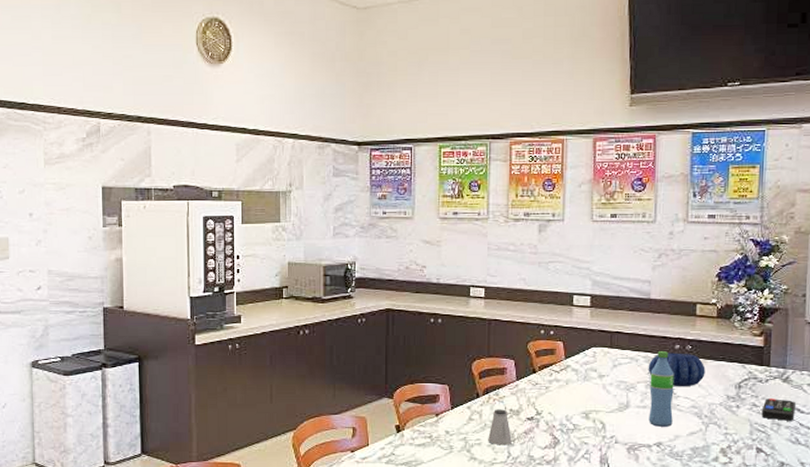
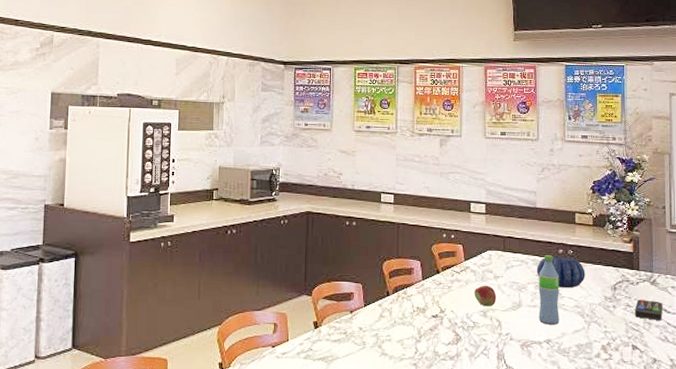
saltshaker: present [488,409,512,446] -> none [397,307,419,342]
fruit: none [574,385,601,408] -> present [474,285,497,307]

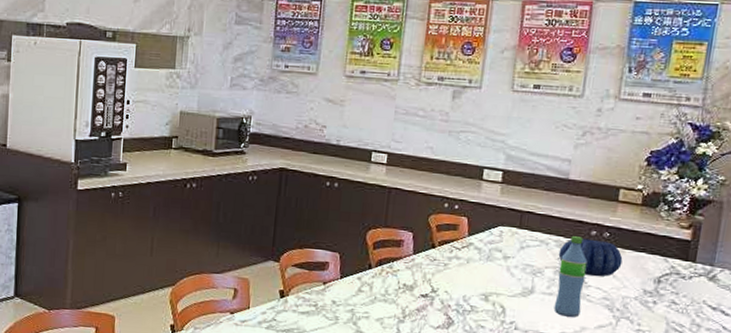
fruit: present [474,285,497,307] -> none [475,265,504,291]
remote control: present [634,300,663,320] -> none [680,297,721,323]

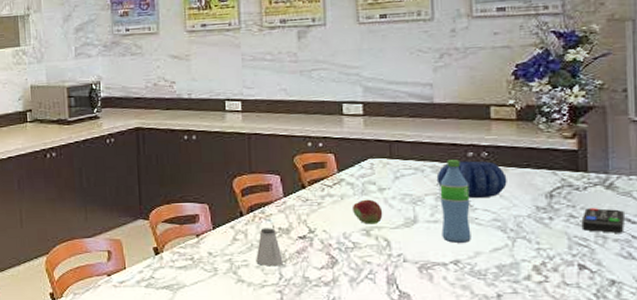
saltshaker: none [377,282,403,321] -> present [256,228,283,267]
fruit: none [475,265,504,291] -> present [352,199,383,224]
remote control: none [680,297,721,323] -> present [581,208,624,233]

